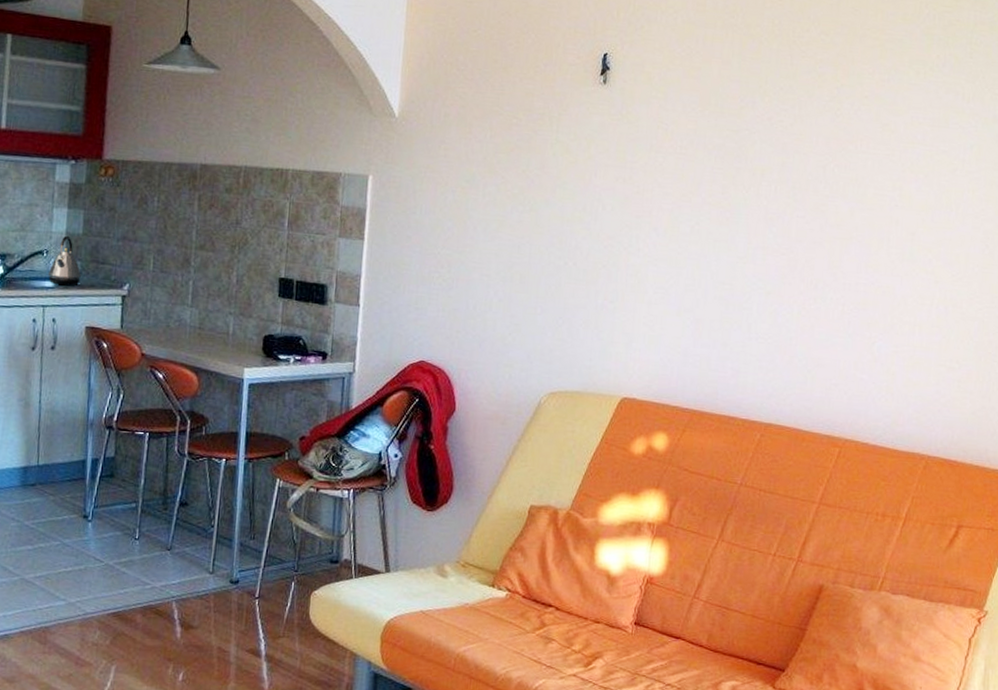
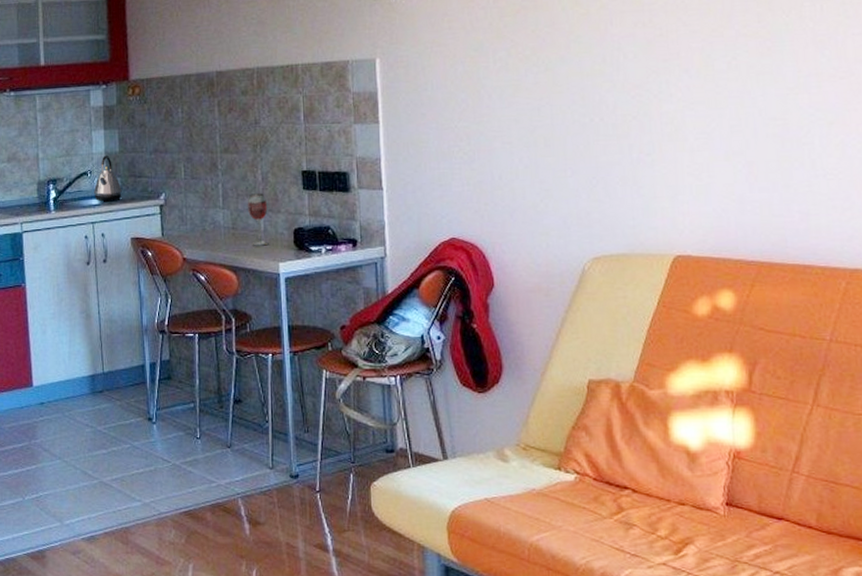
wineglass: none [217,295,240,350] -> present [247,193,269,246]

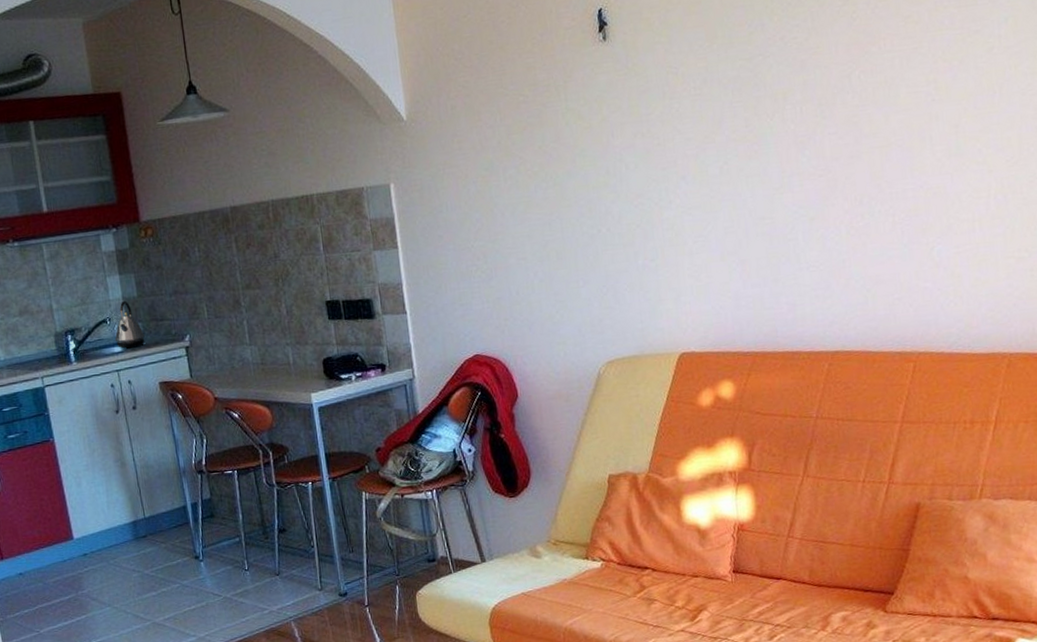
wineglass: present [247,193,269,246] -> none [274,326,299,380]

